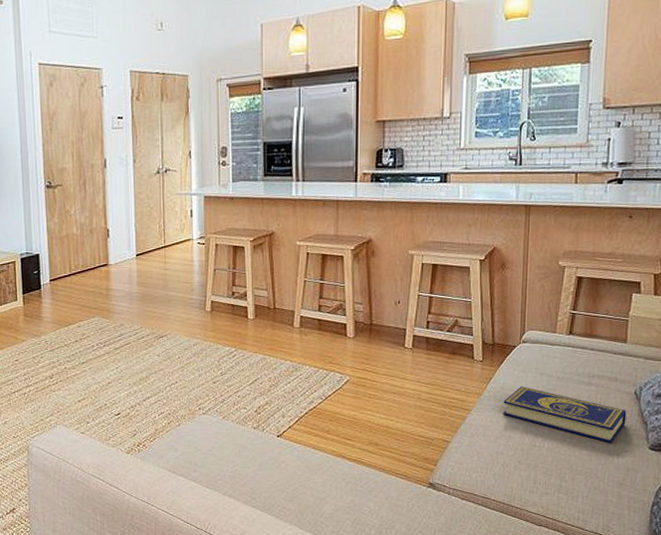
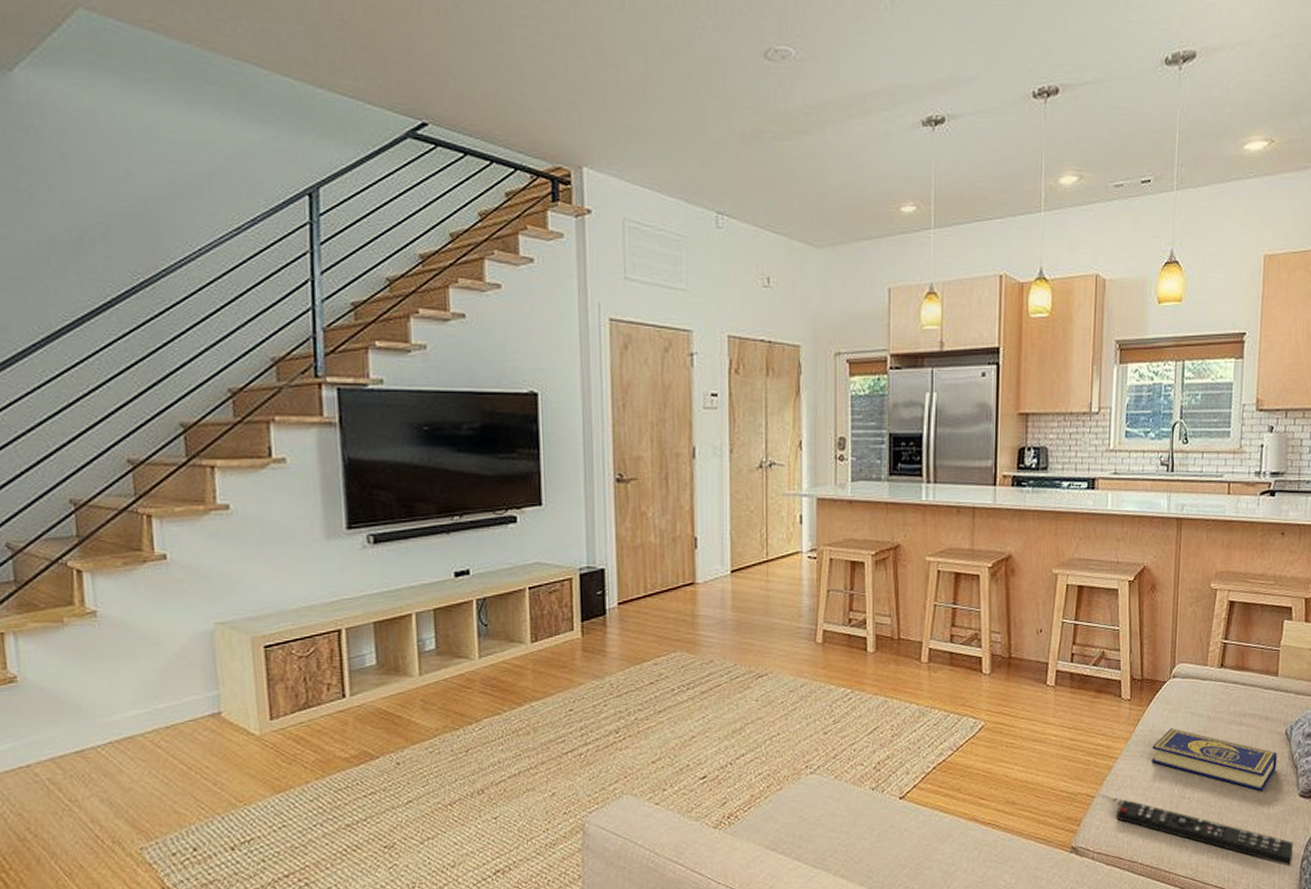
remote control: none [470,445,643,510] -> present [1116,799,1293,866]

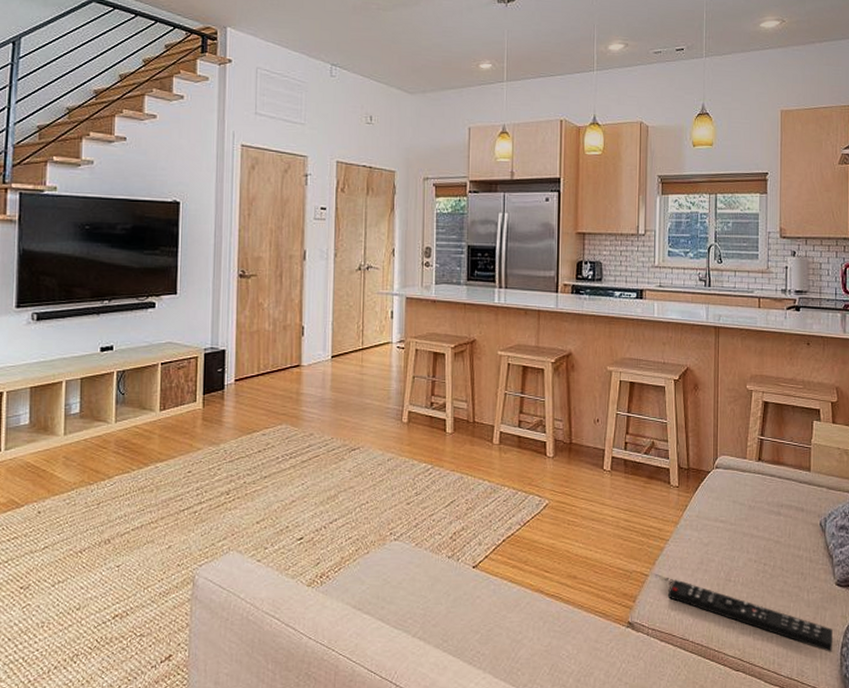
book: present [1151,728,1278,792] -> none [699,515,814,579]

